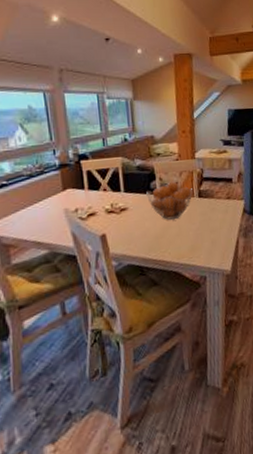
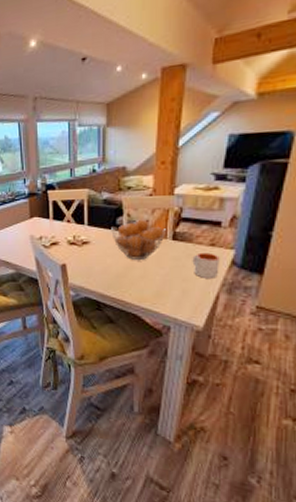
mug: none [215,204,236,228] -> present [192,252,220,278]

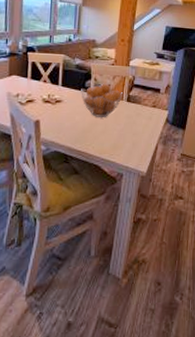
mug: present [192,252,220,278] -> none [140,112,159,133]

